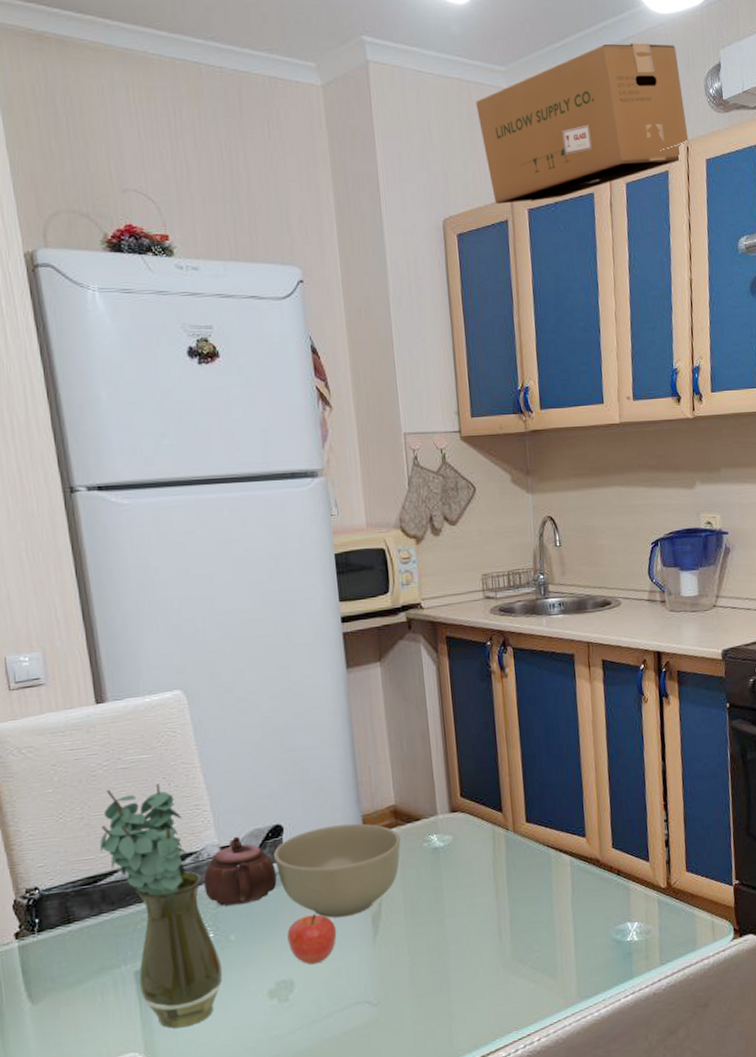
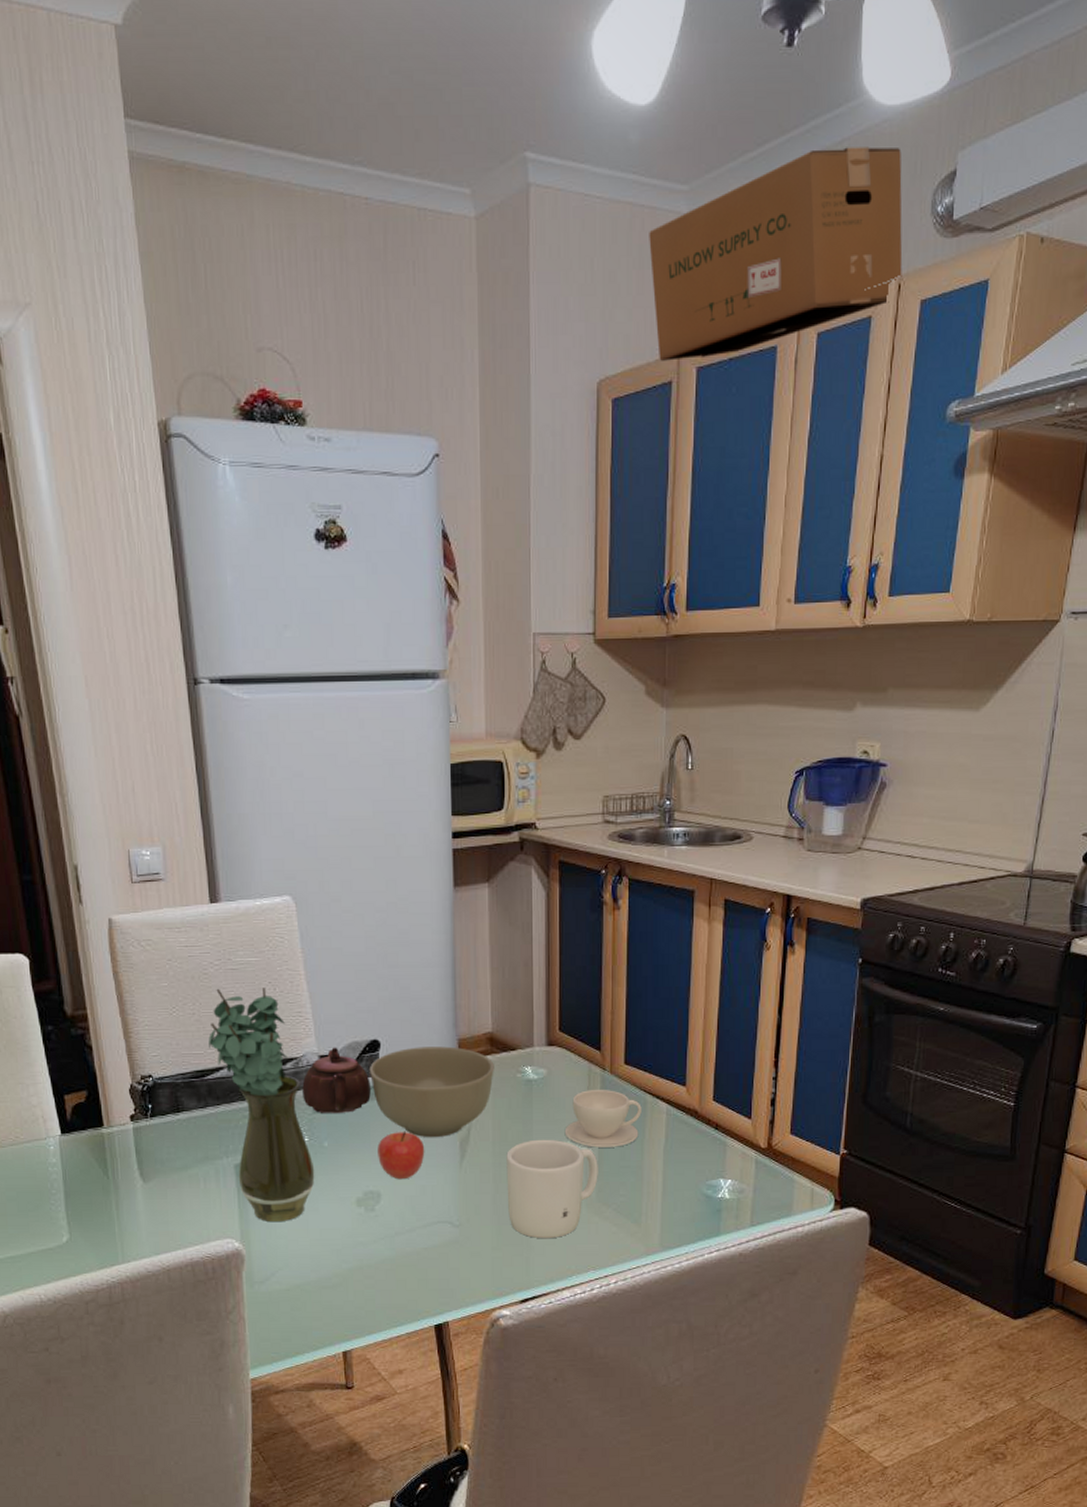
mug: none [419,903,512,1006] -> present [506,1139,598,1239]
teacup: none [474,848,547,907] -> present [564,1089,642,1148]

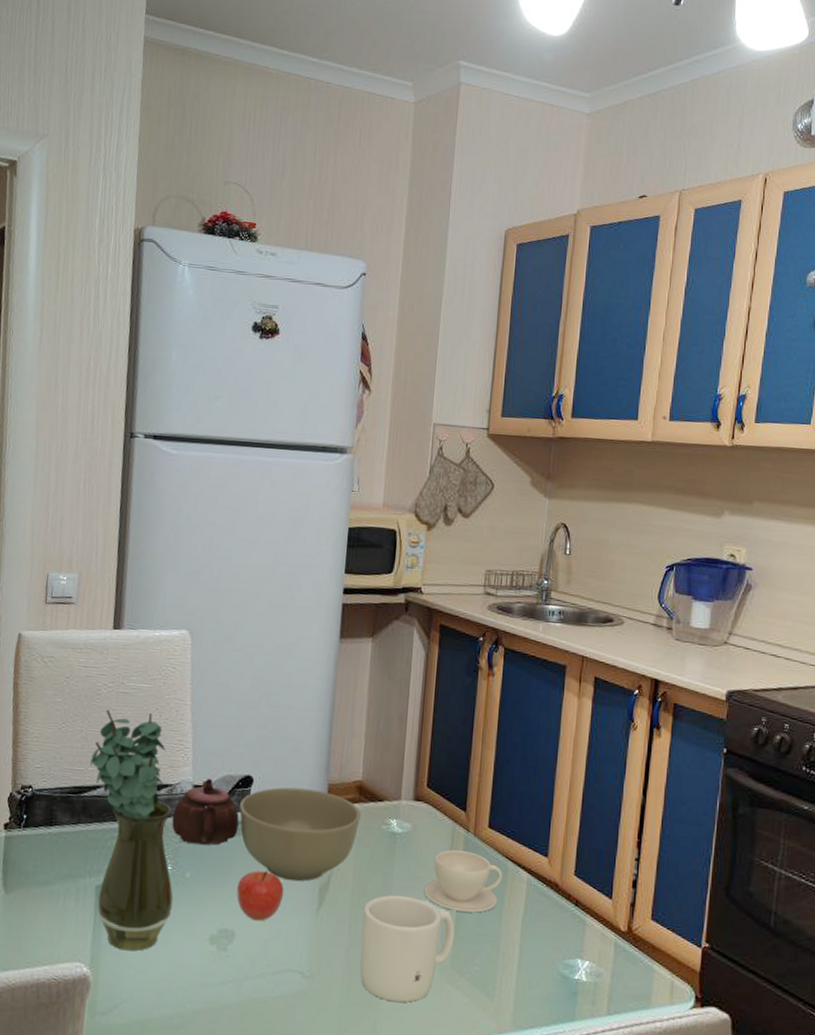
box: present [649,147,903,361] -> none [555,76,768,220]

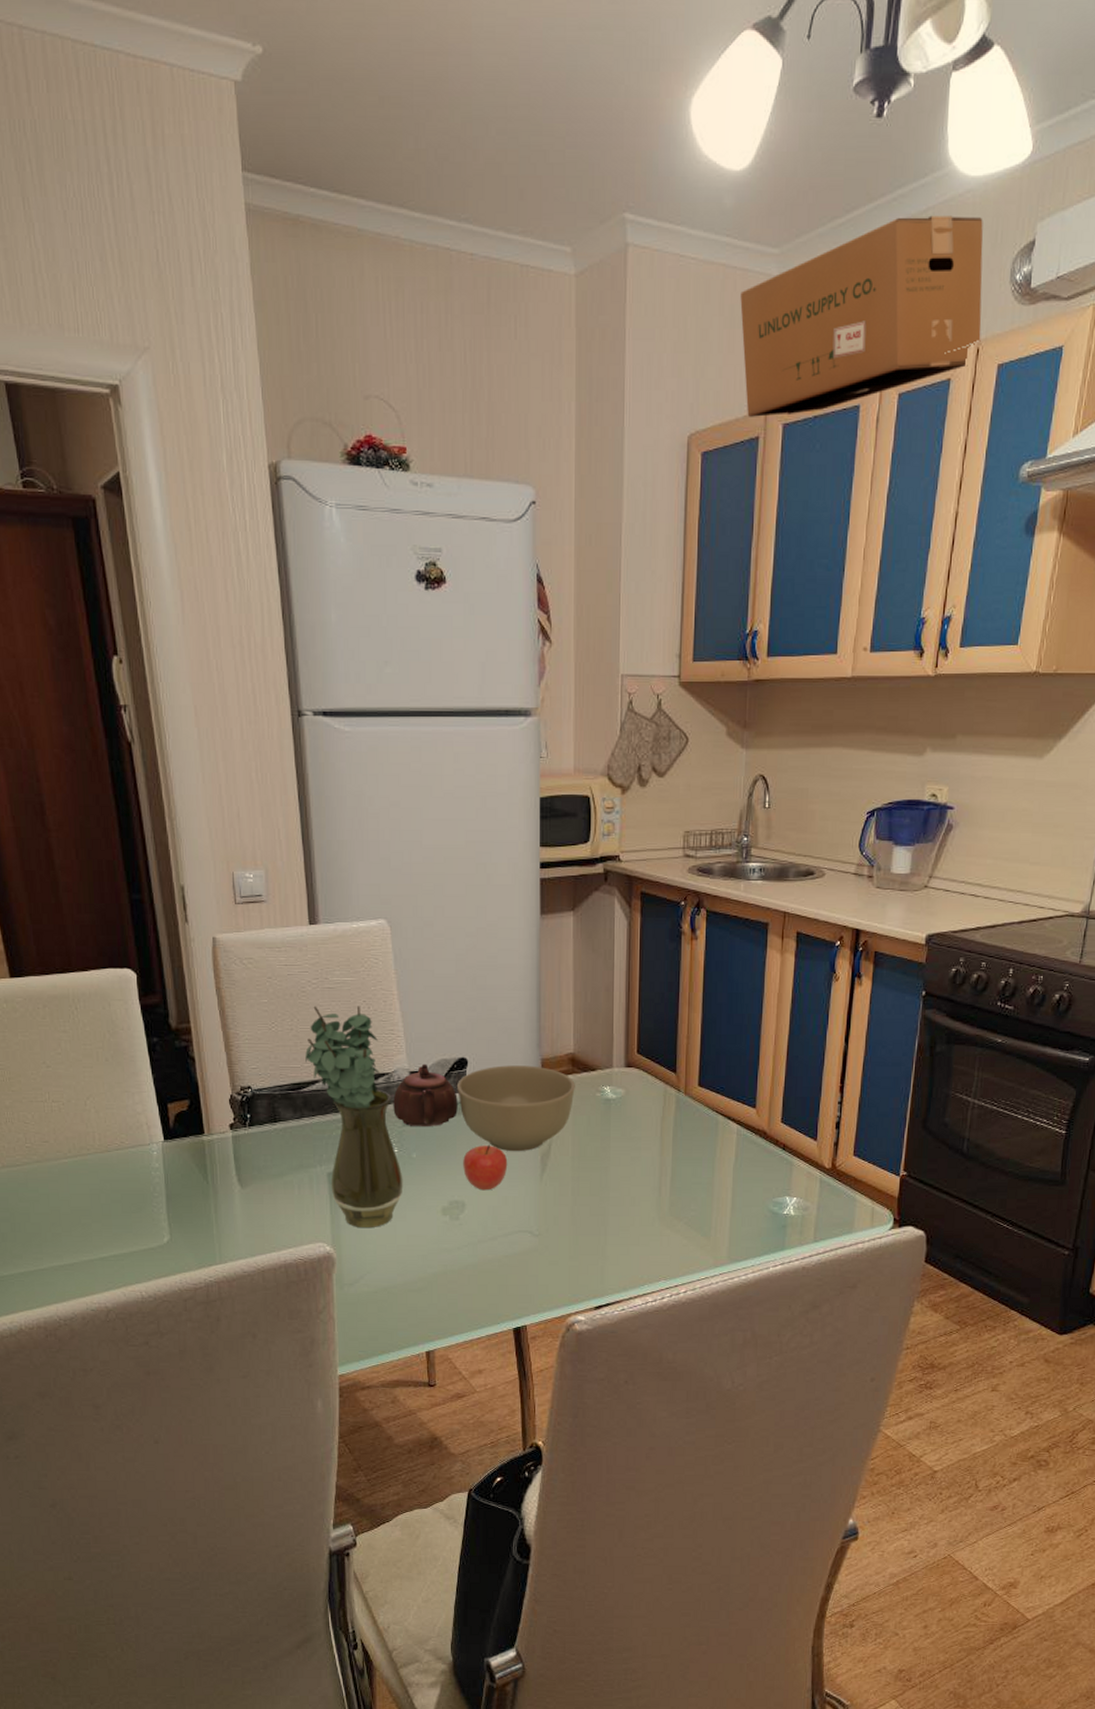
mug: present [360,894,455,1003] -> none [584,1155,671,1250]
teacup: present [424,849,503,913] -> none [640,1109,714,1164]
box: none [555,76,768,220] -> present [740,215,983,417]

